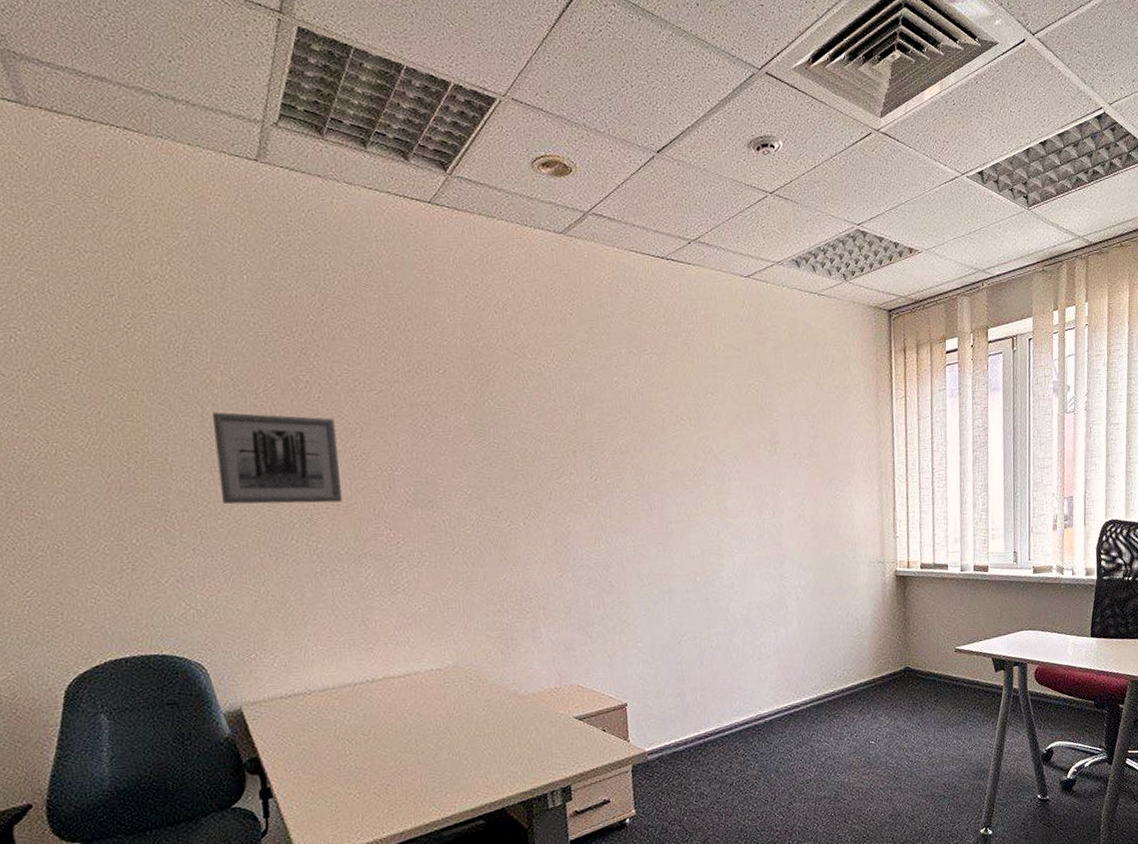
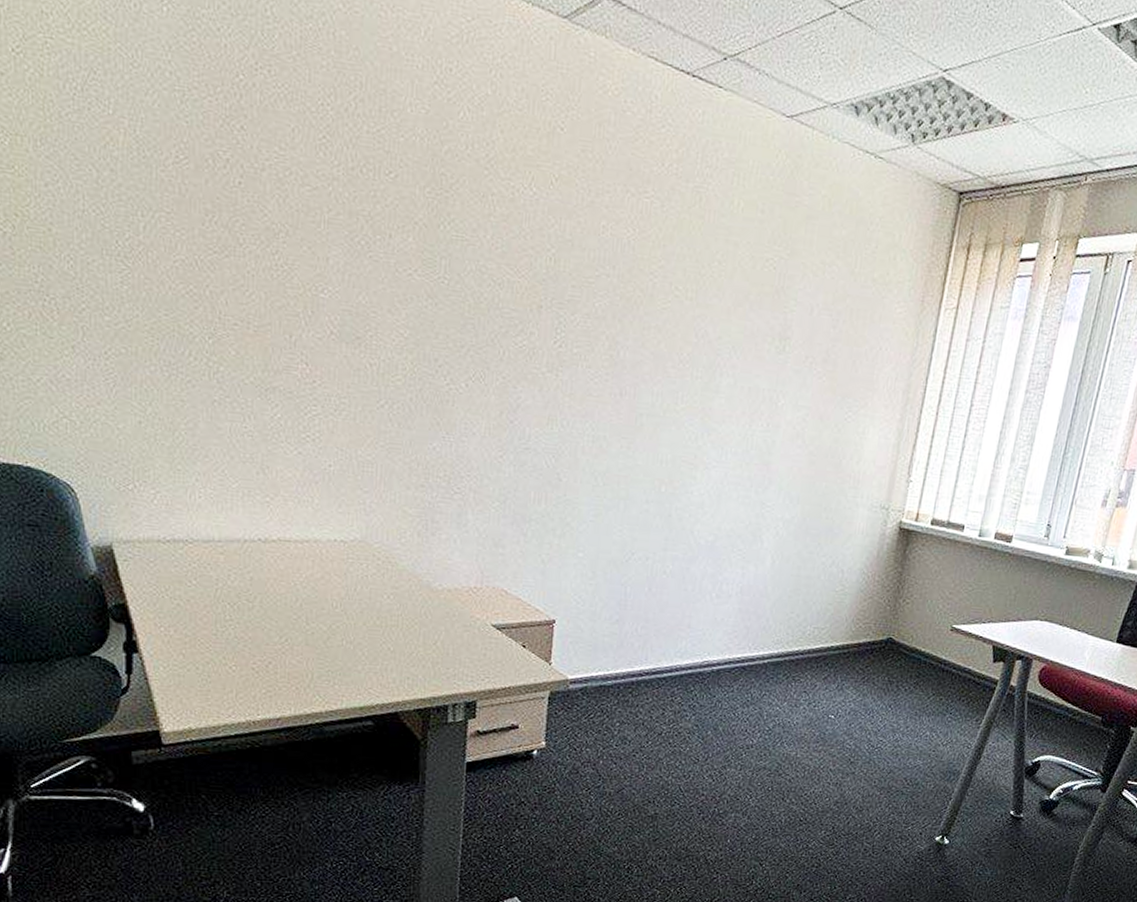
wall art: present [213,412,342,505] -> none [110,179,255,320]

